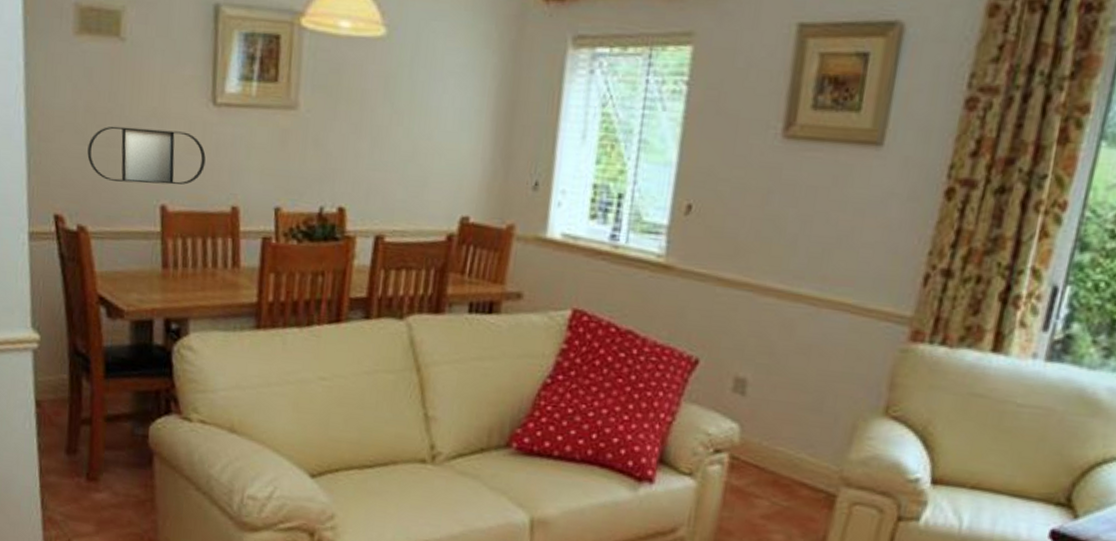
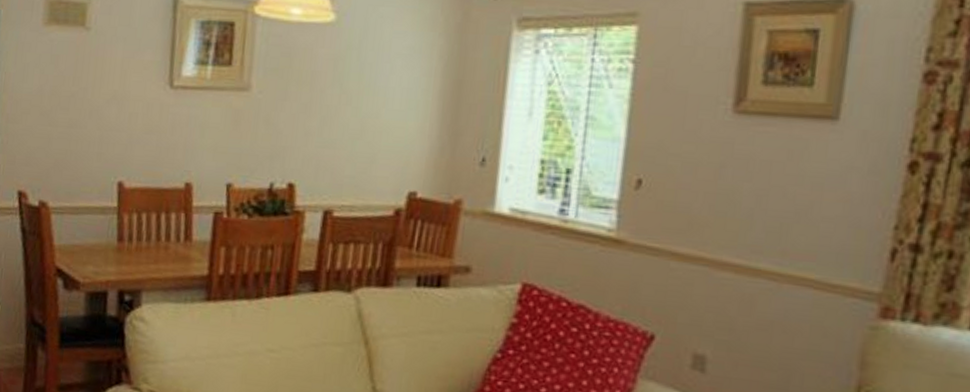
home mirror: present [87,126,206,185] -> none [51,108,162,163]

